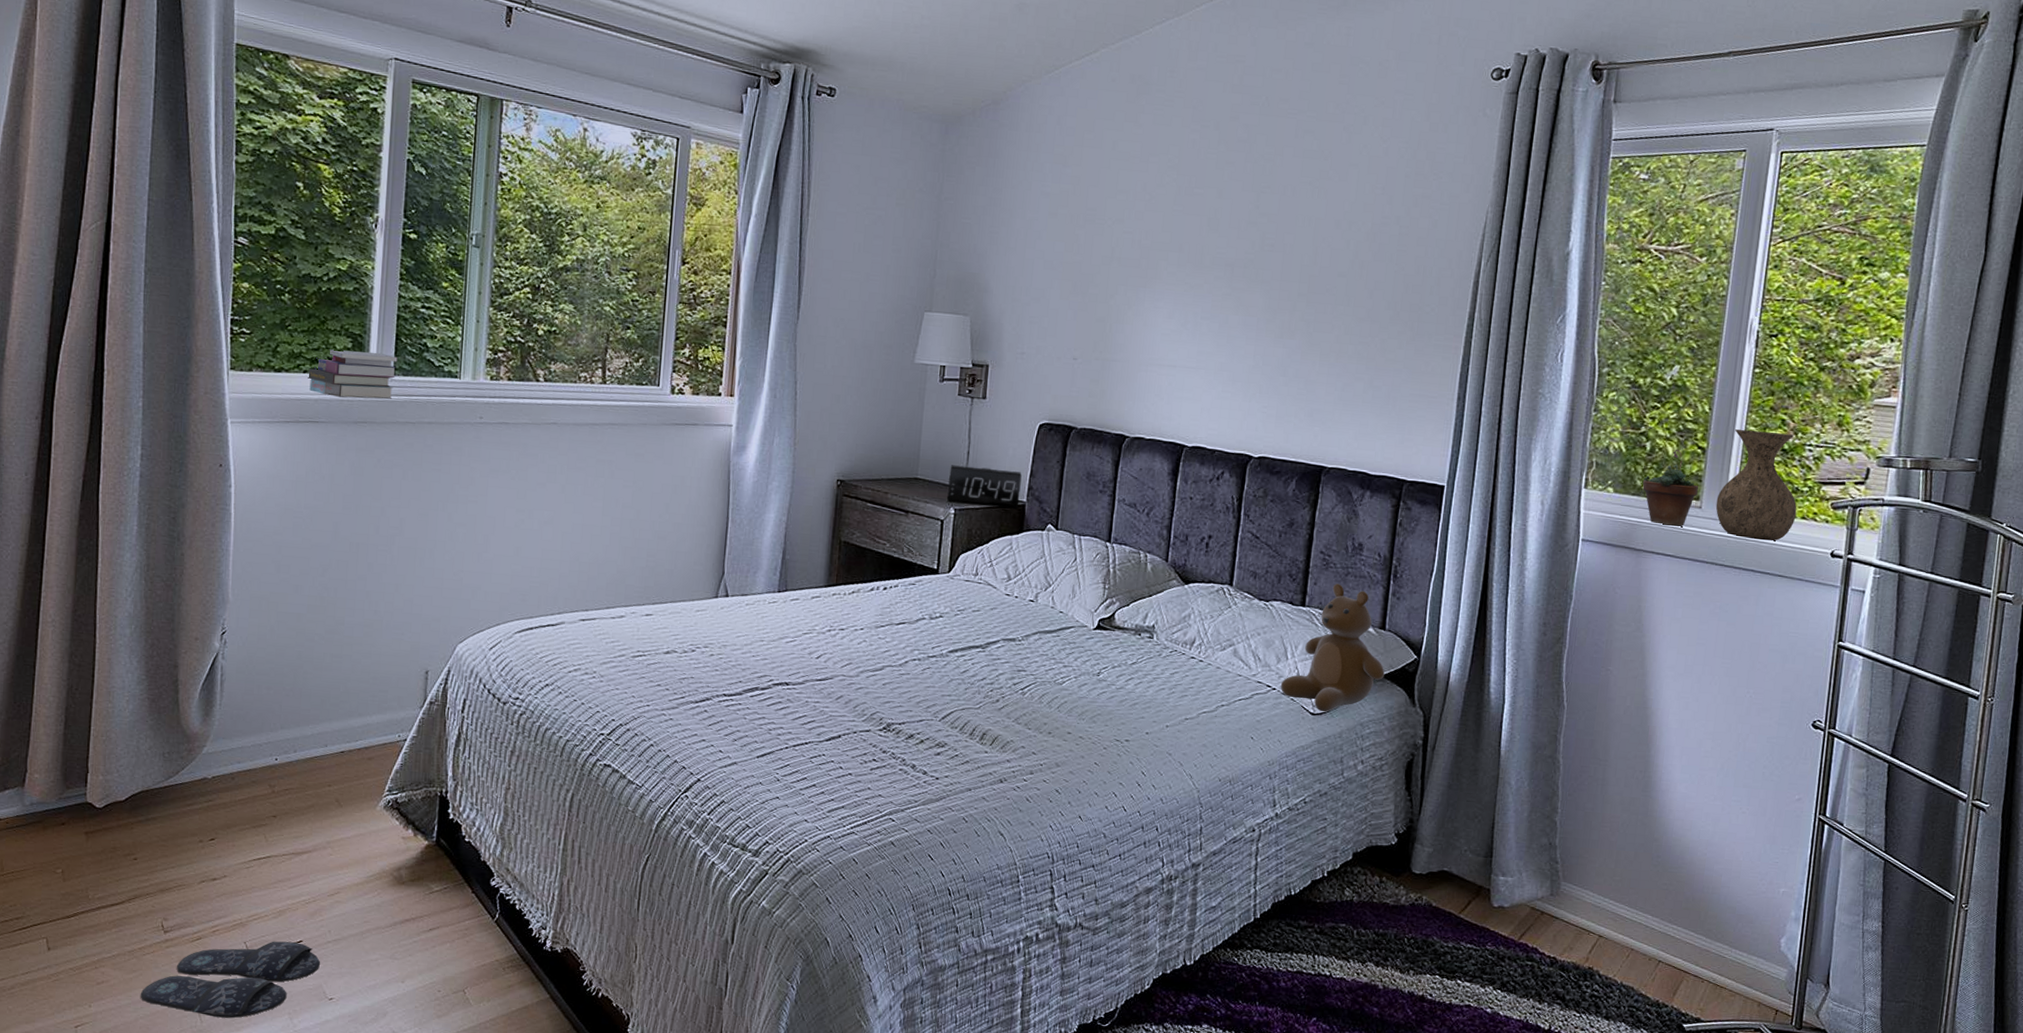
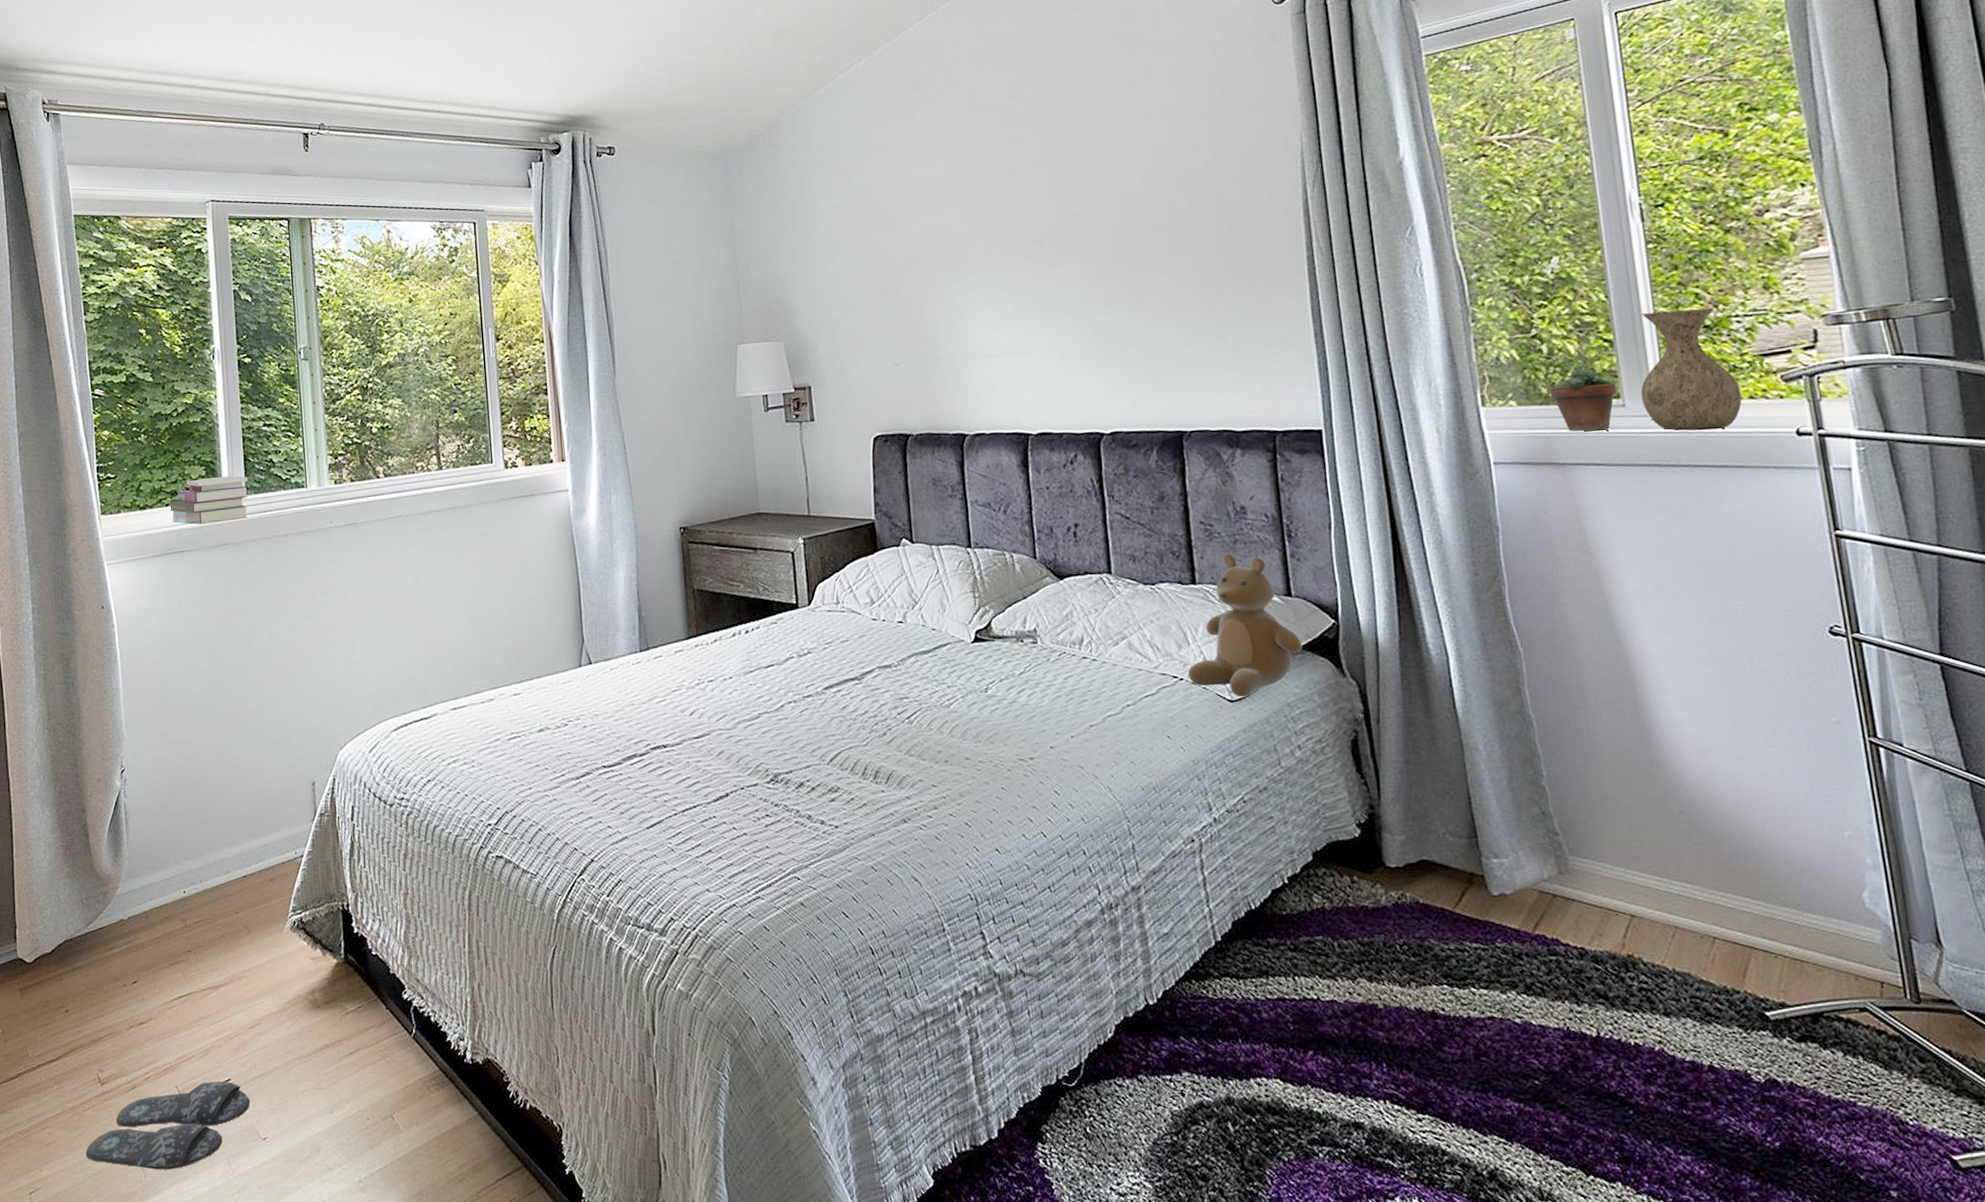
alarm clock: present [947,465,1022,509] -> none [791,489,868,533]

